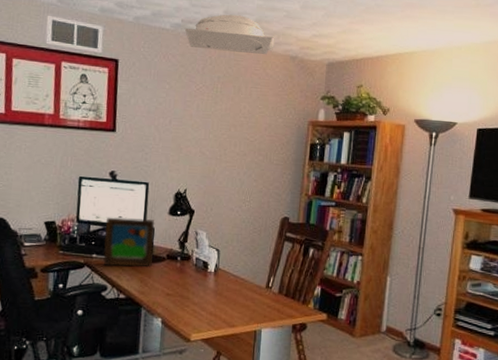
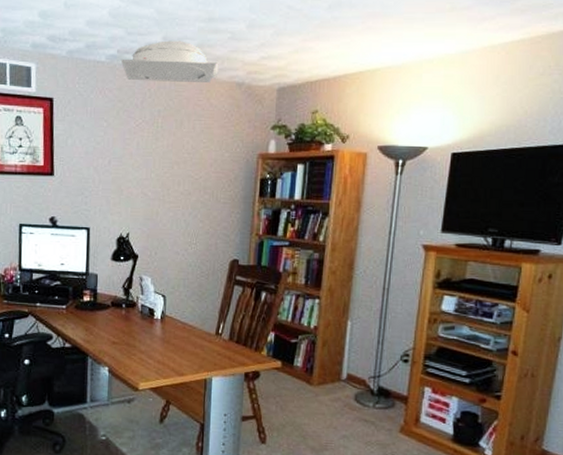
picture frame: present [103,217,155,268] -> none [47,264,98,316]

